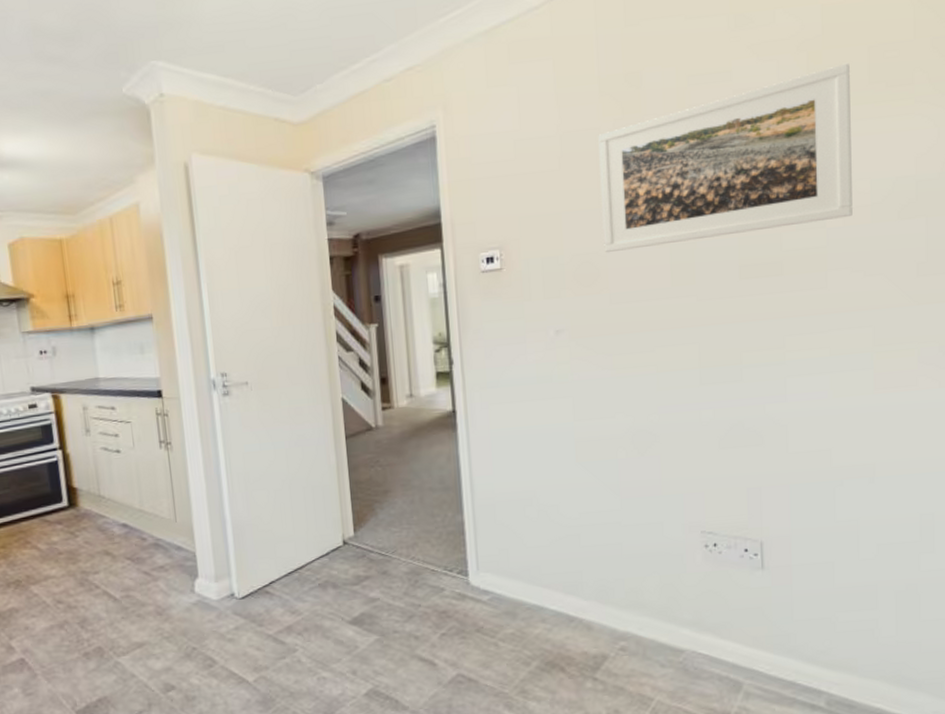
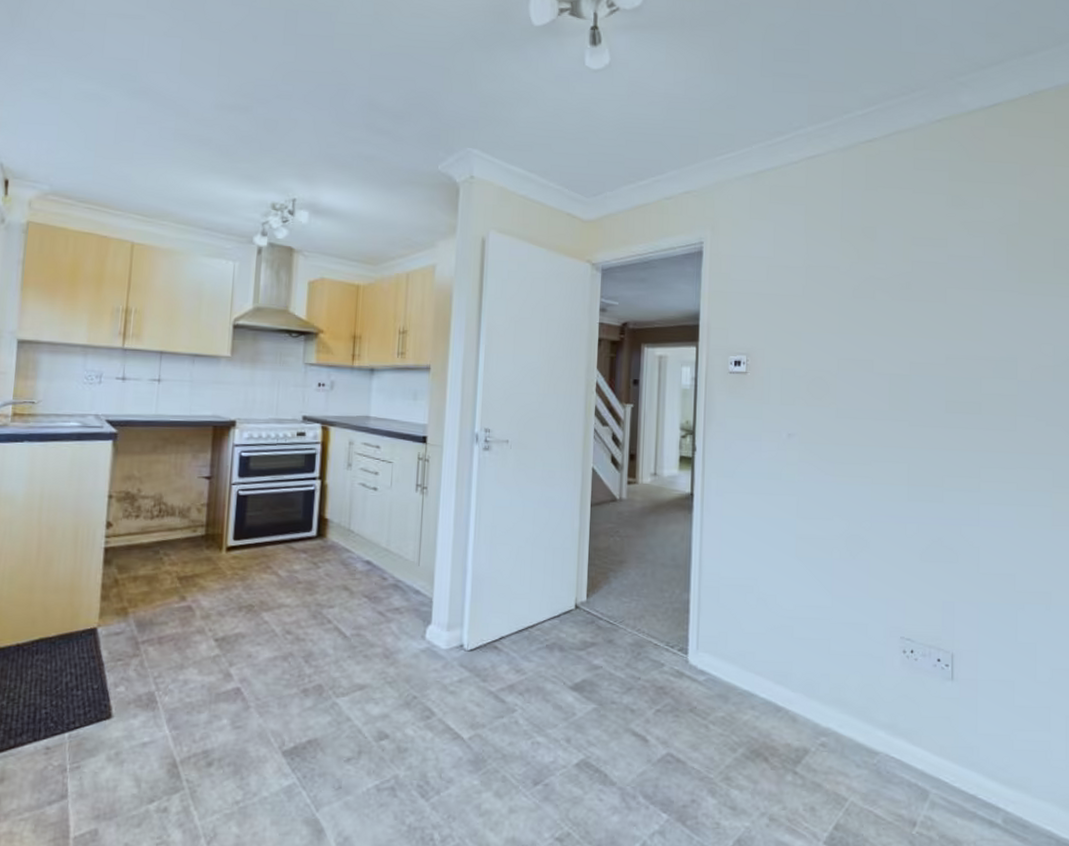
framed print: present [598,63,853,253] -> none [835,248,1039,374]

